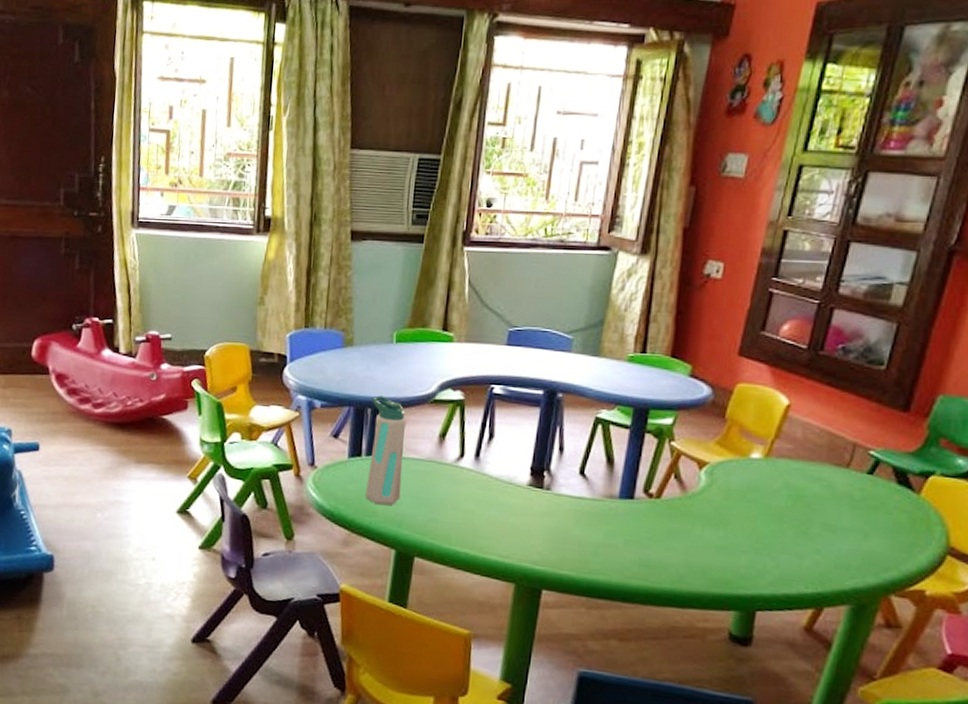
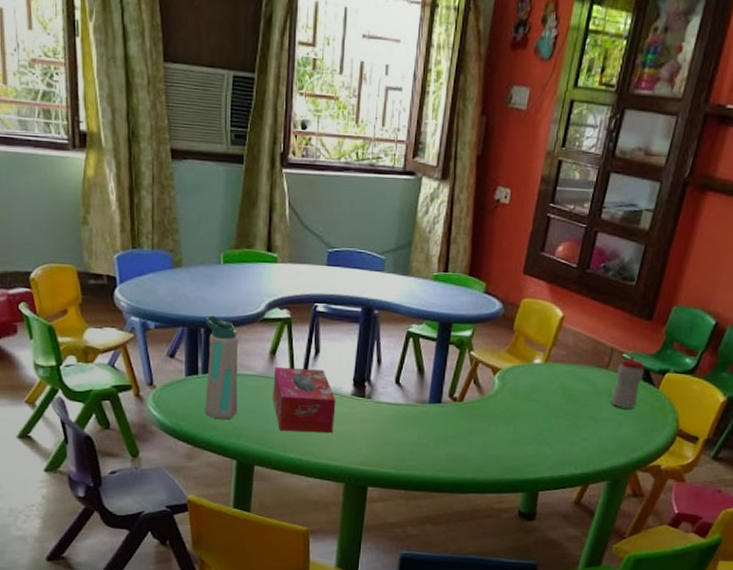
tissue box: none [439,451,510,527] -> present [273,366,336,434]
sippy cup: none [852,452,900,518] -> present [610,355,645,409]

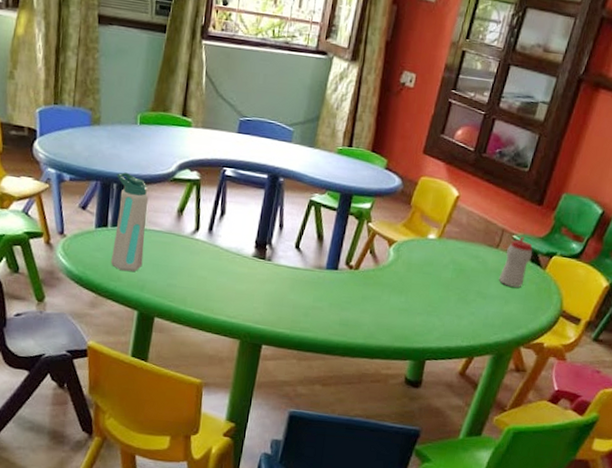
tissue box: present [273,366,336,434] -> none [177,224,238,292]

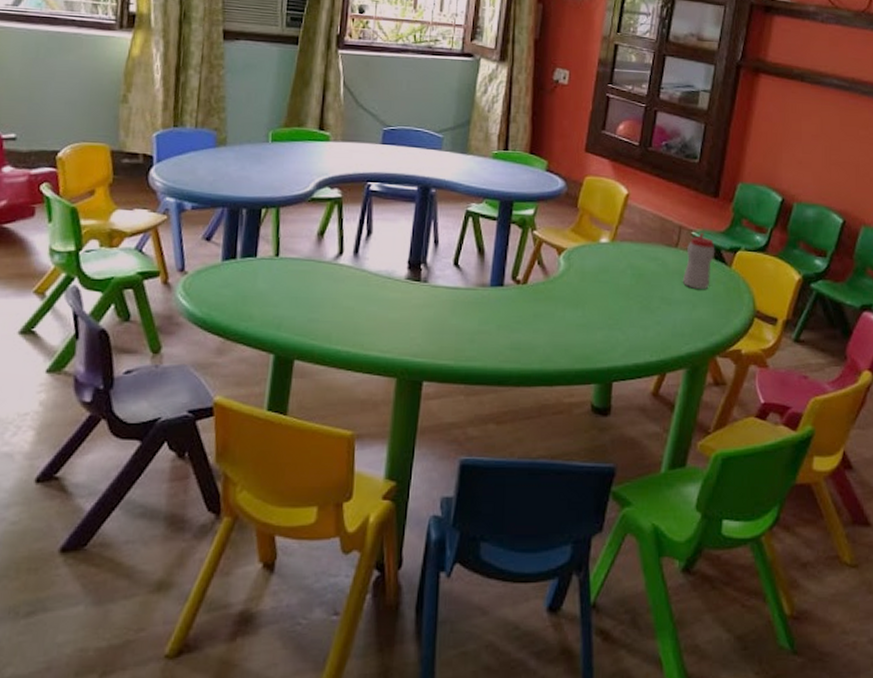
water bottle: present [111,172,149,272] -> none [241,195,284,309]

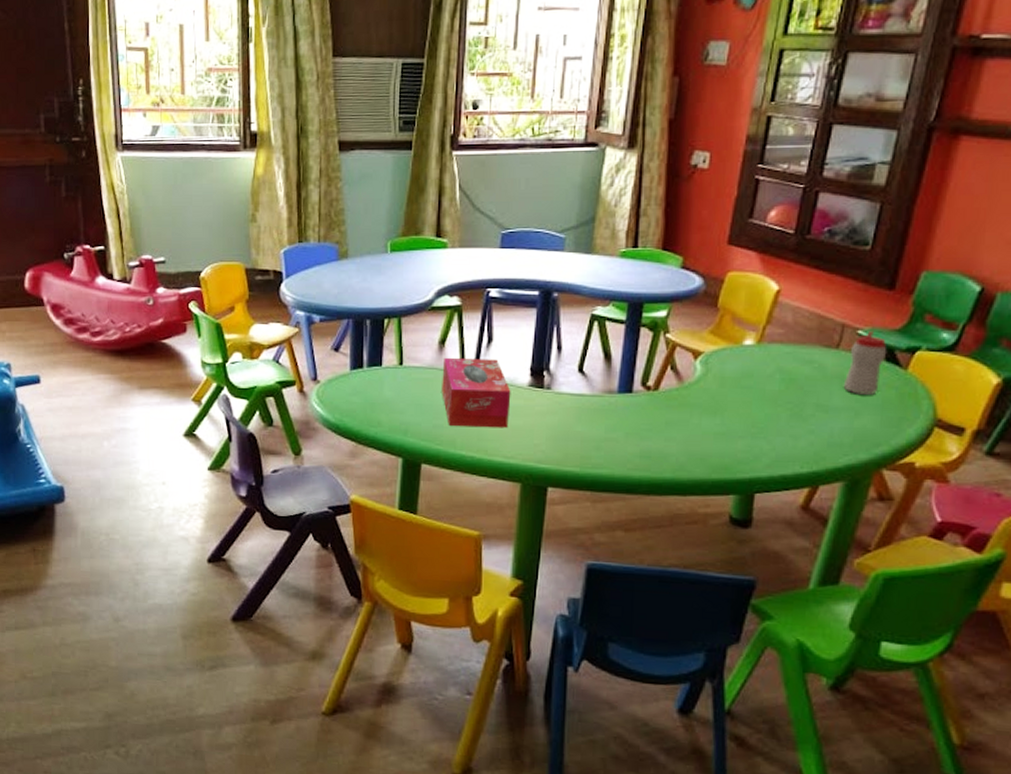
tissue box: none [318,249,389,322] -> present [442,357,511,429]

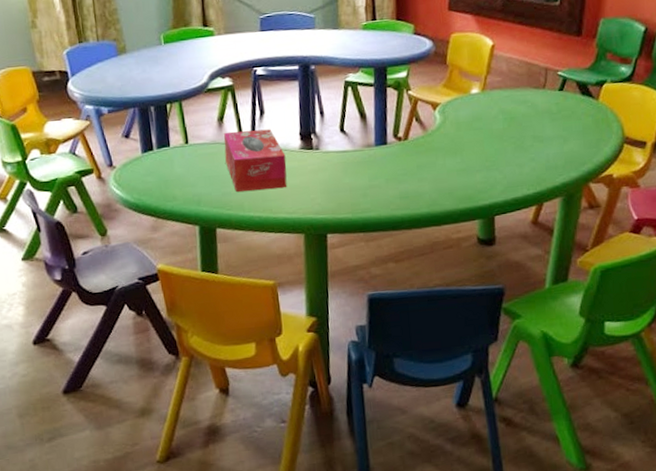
sippy cup: present [843,331,887,395] -> none [552,71,582,124]

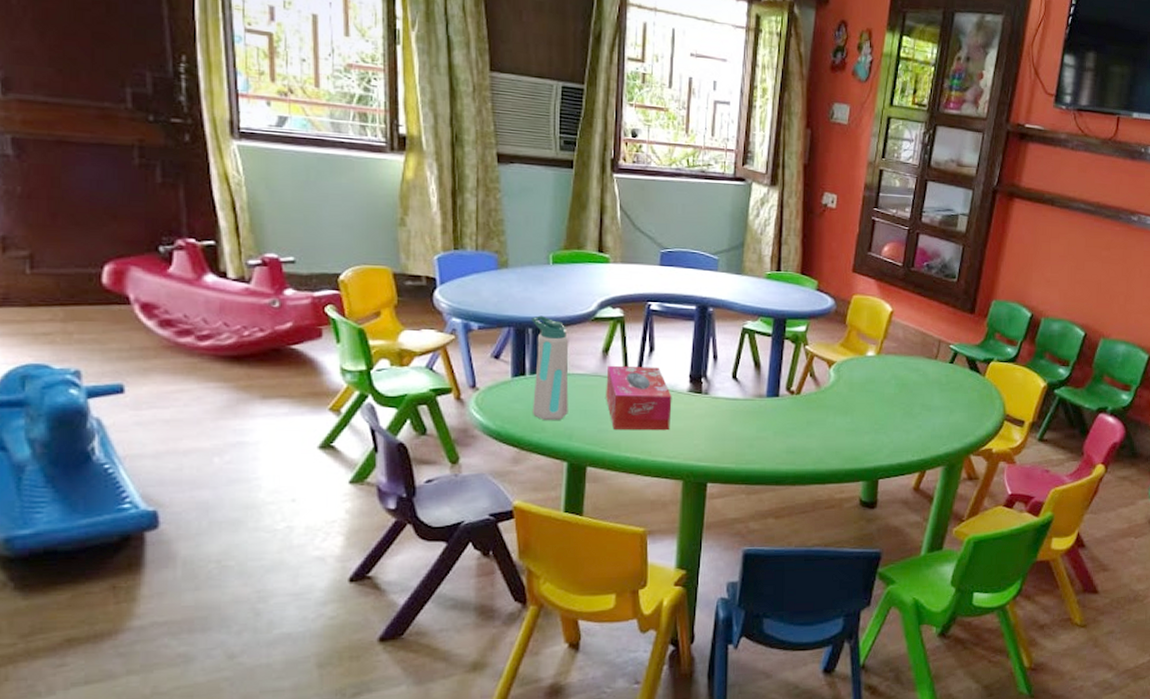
water bottle: none [152,93,194,190] -> present [531,315,569,421]

